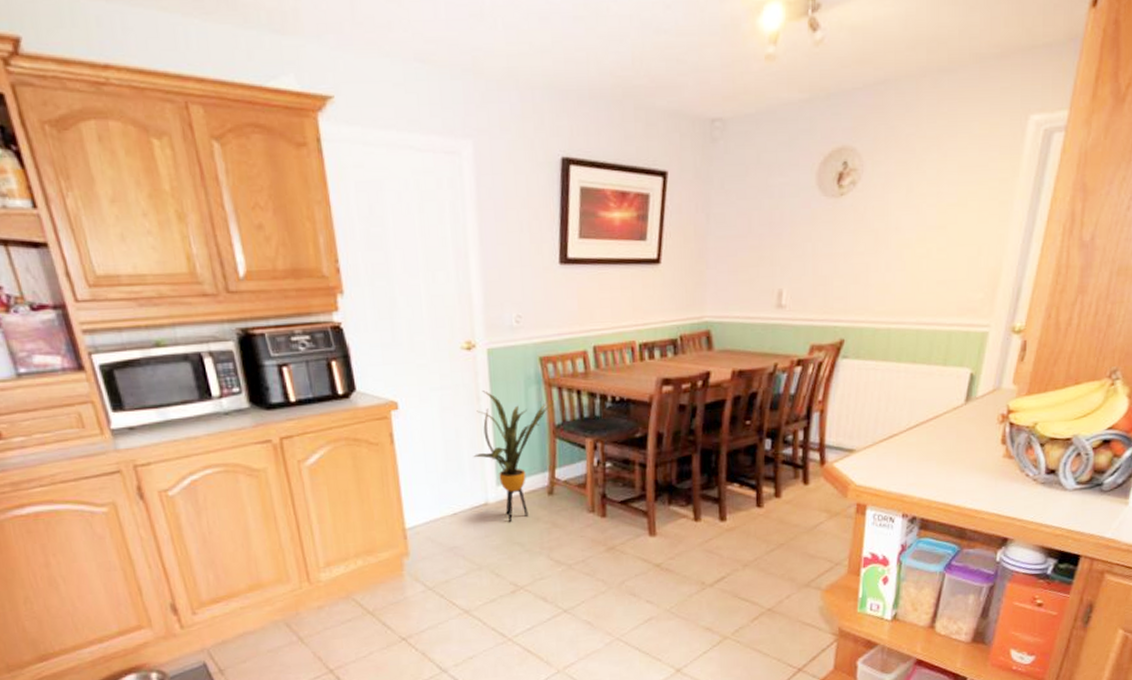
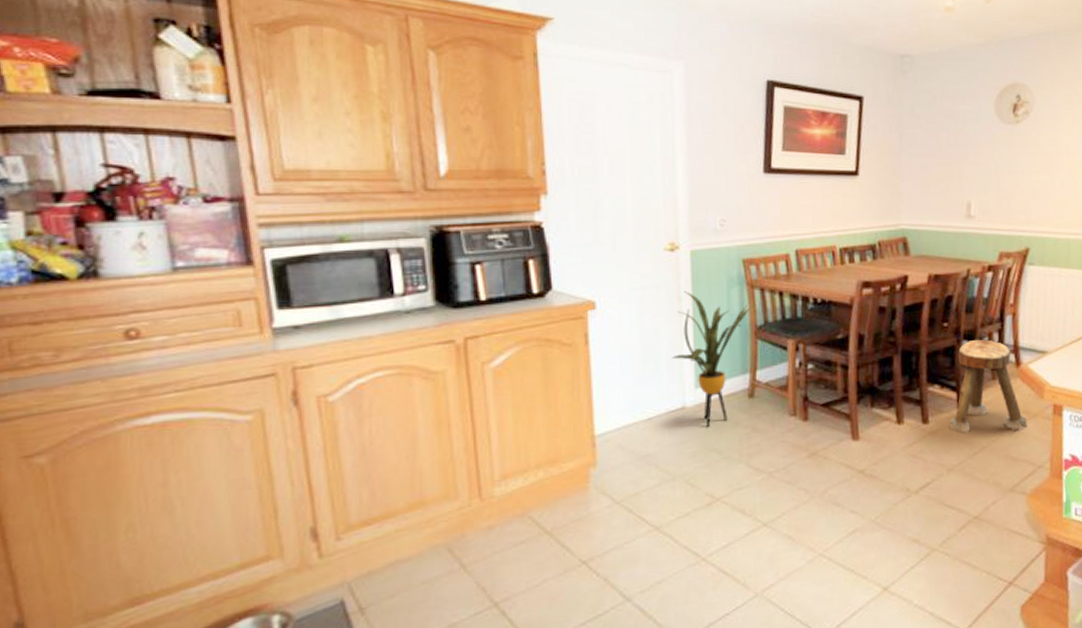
stool: none [746,438,828,531] -> present [948,340,1028,434]

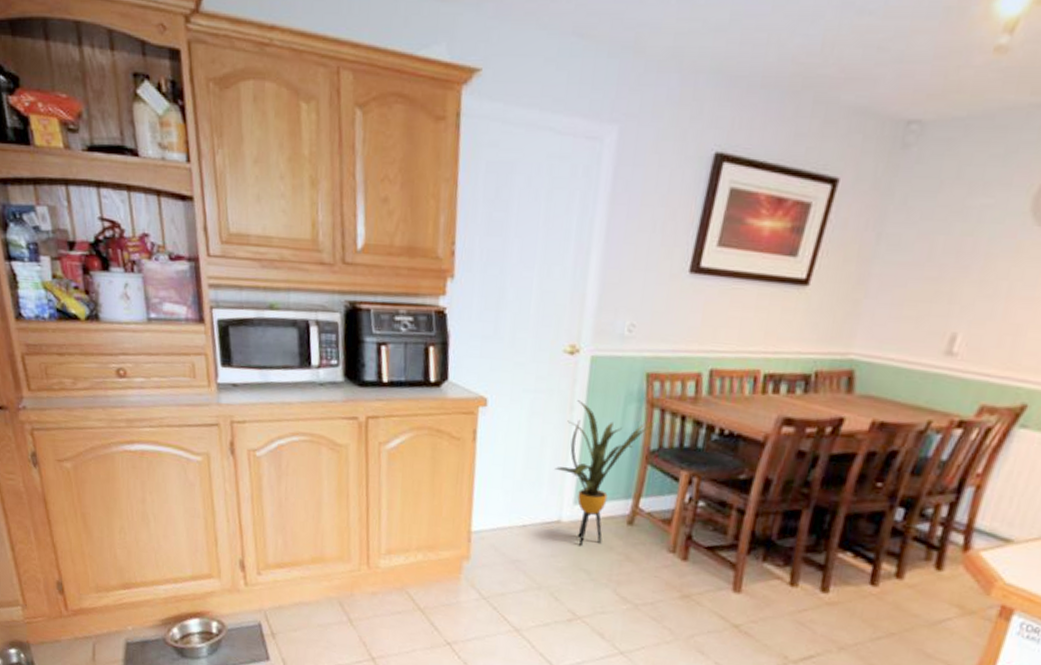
stool: present [948,340,1028,434] -> none [852,509,960,626]

